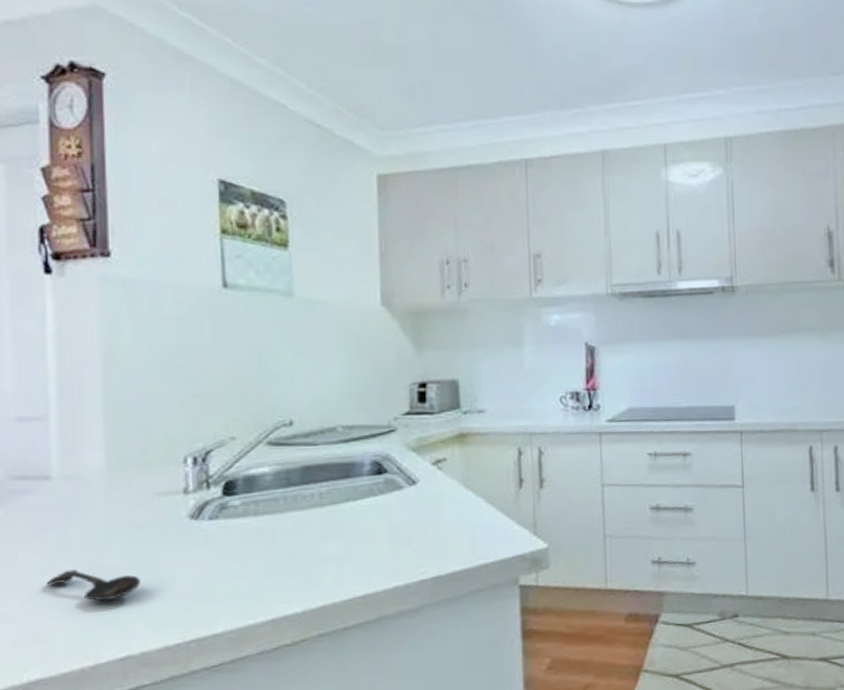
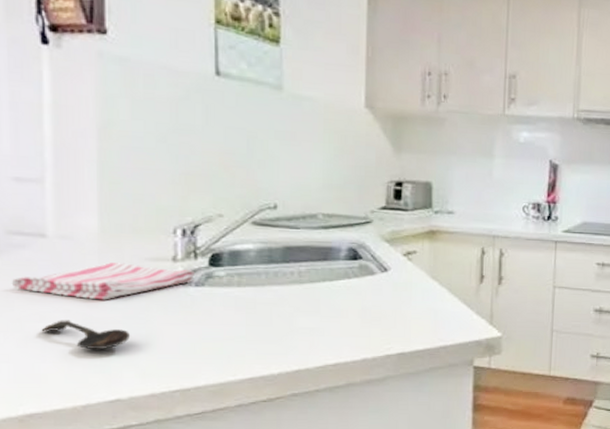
dish towel: none [14,500,208,544] -> present [11,262,195,300]

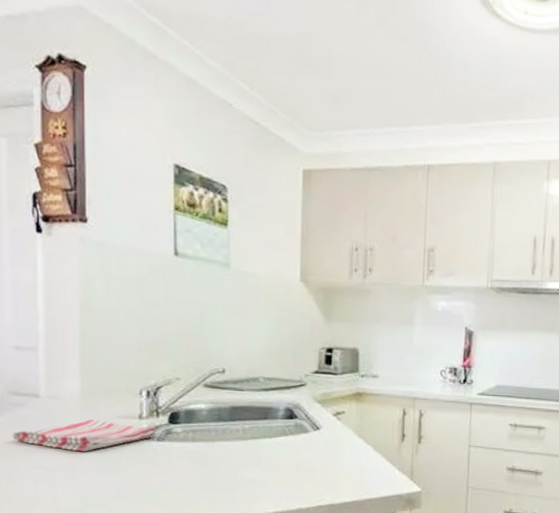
spoon: present [41,320,130,350] -> none [35,468,104,495]

